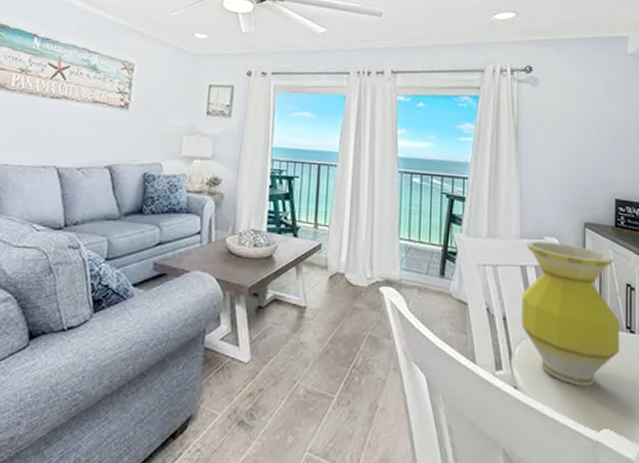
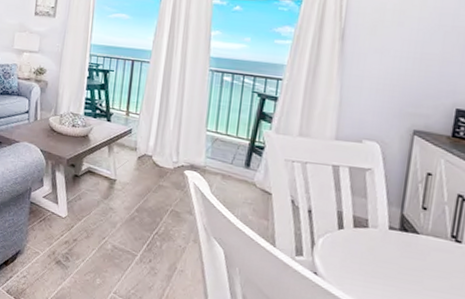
vase: present [522,241,620,386] -> none [328,143,446,284]

